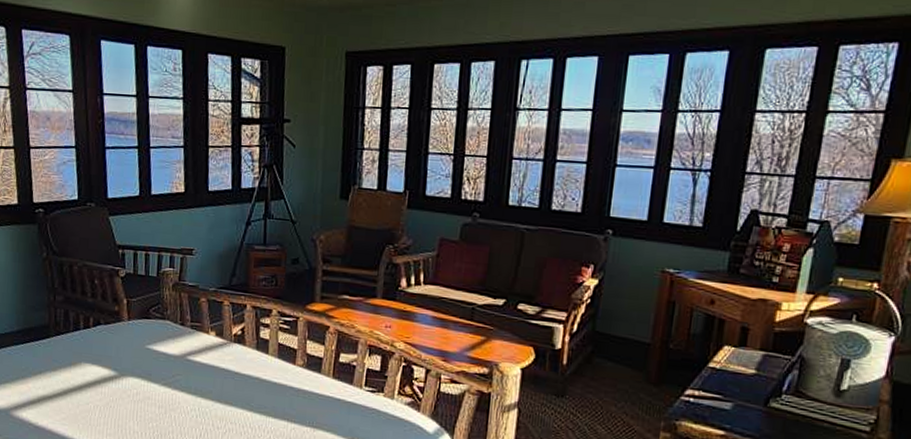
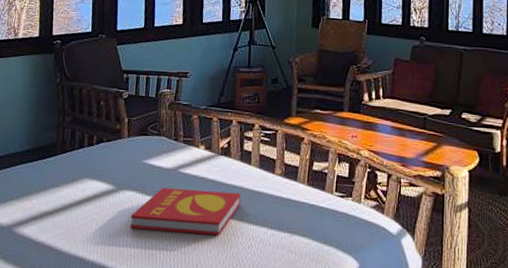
book: none [136,375,258,428] -> present [130,188,241,236]

